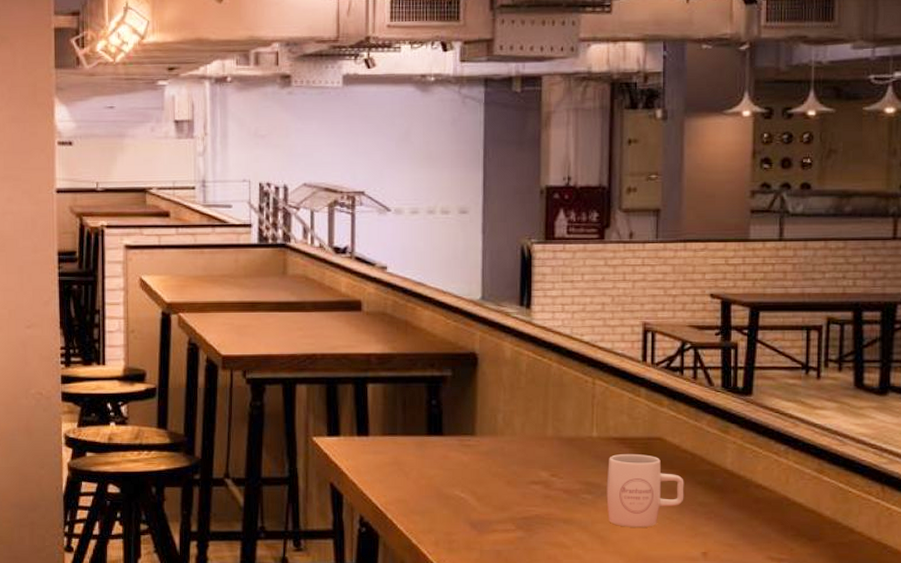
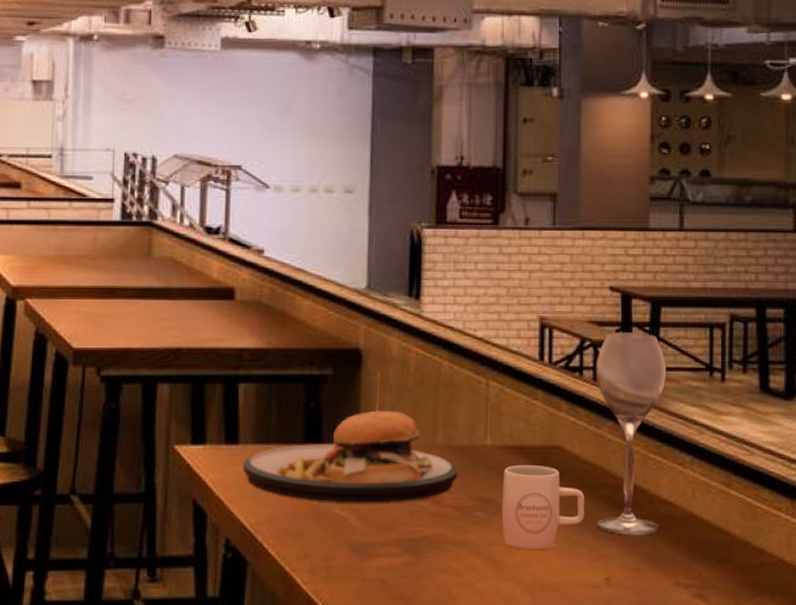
plate: none [373,372,567,487] -> present [243,371,458,503]
wineglass: none [694,334,764,516] -> present [595,331,667,535]

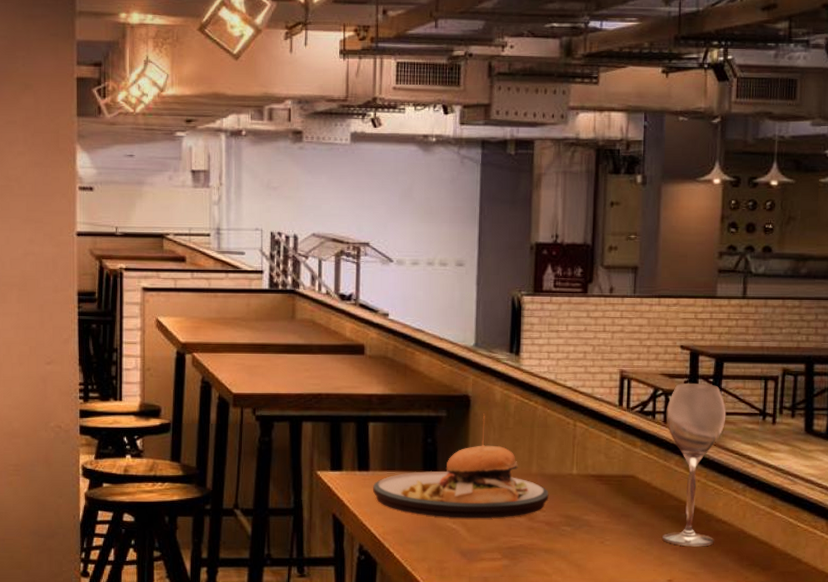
mug: present [501,464,585,550] -> none [584,489,654,557]

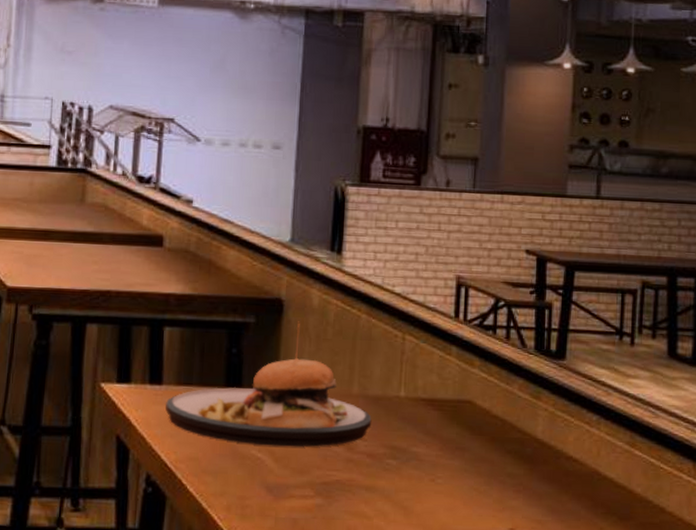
wineglass: present [661,382,726,547] -> none [502,293,578,489]

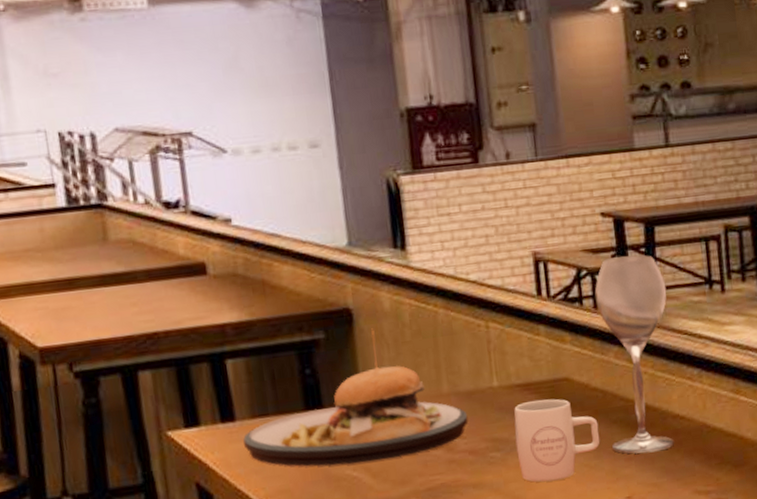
mug: none [411,416,493,499] -> present [514,398,600,483]
wineglass: none [502,293,578,489] -> present [594,254,675,454]

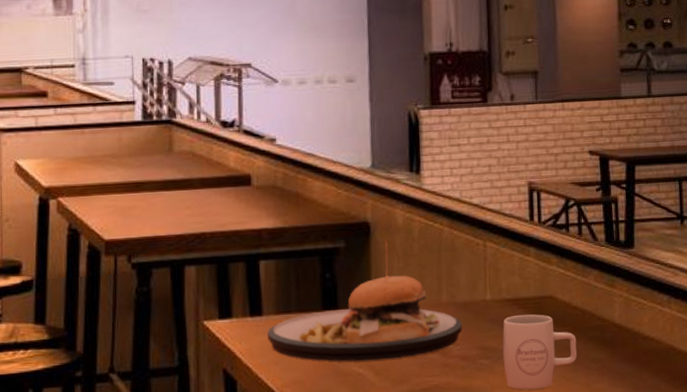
wineglass: present [594,254,675,454] -> none [580,190,644,370]

